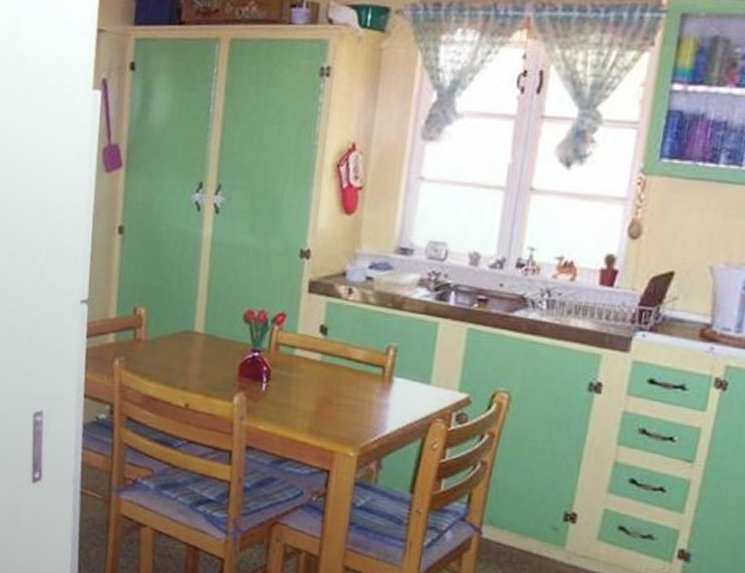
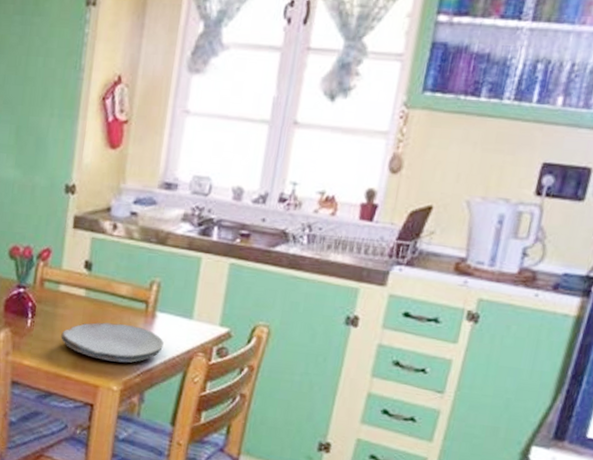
plate: none [296,387,401,428] -> present [61,322,164,363]

